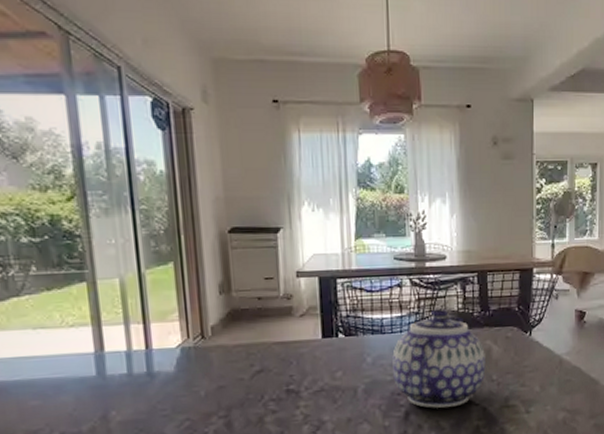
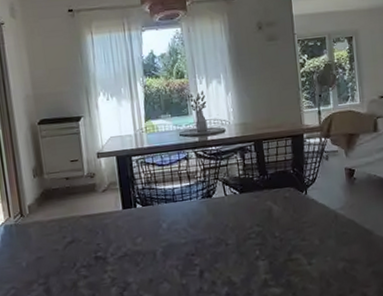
teapot: present [392,308,486,409] -> none [184,175,269,266]

